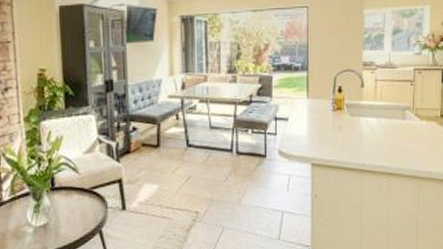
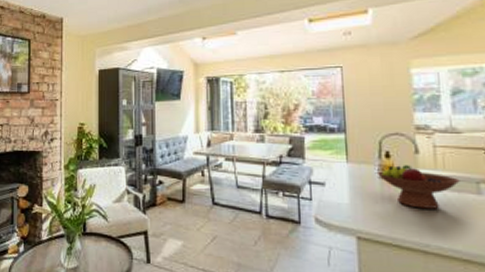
fruit bowl: none [330,98,392,135] -> present [376,165,460,209]

